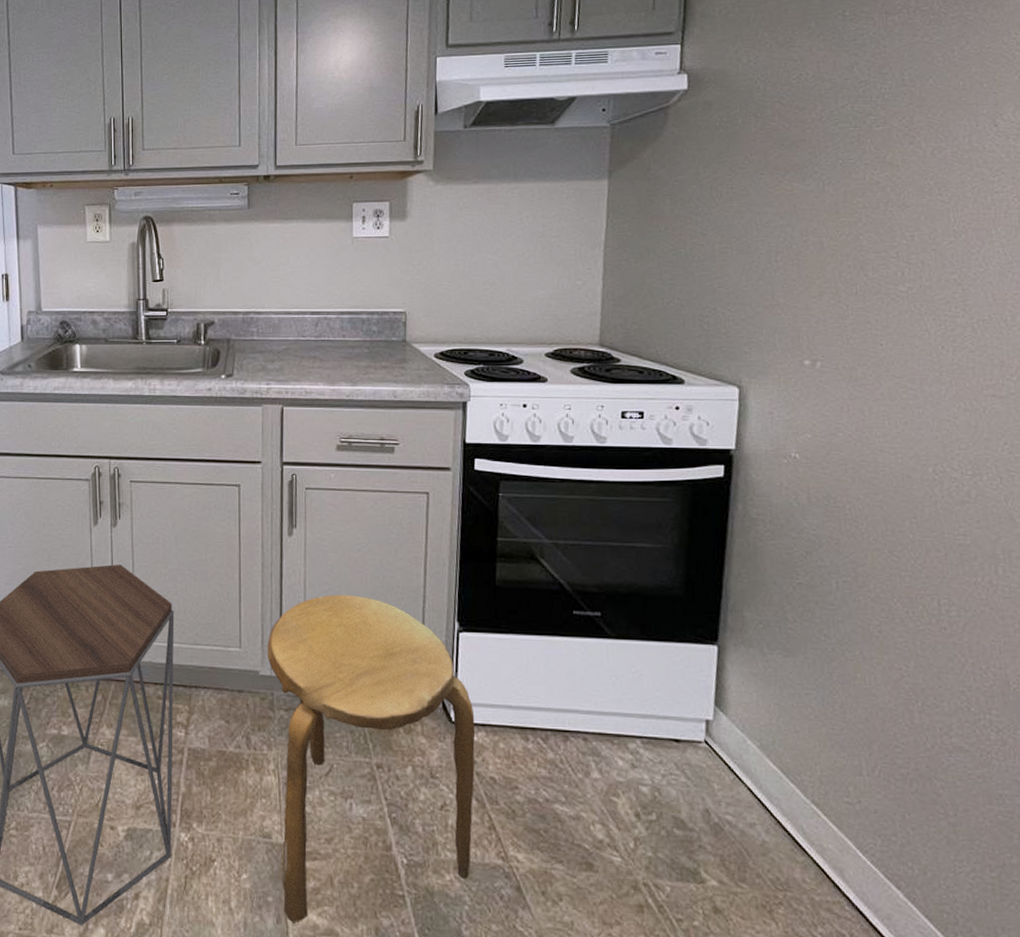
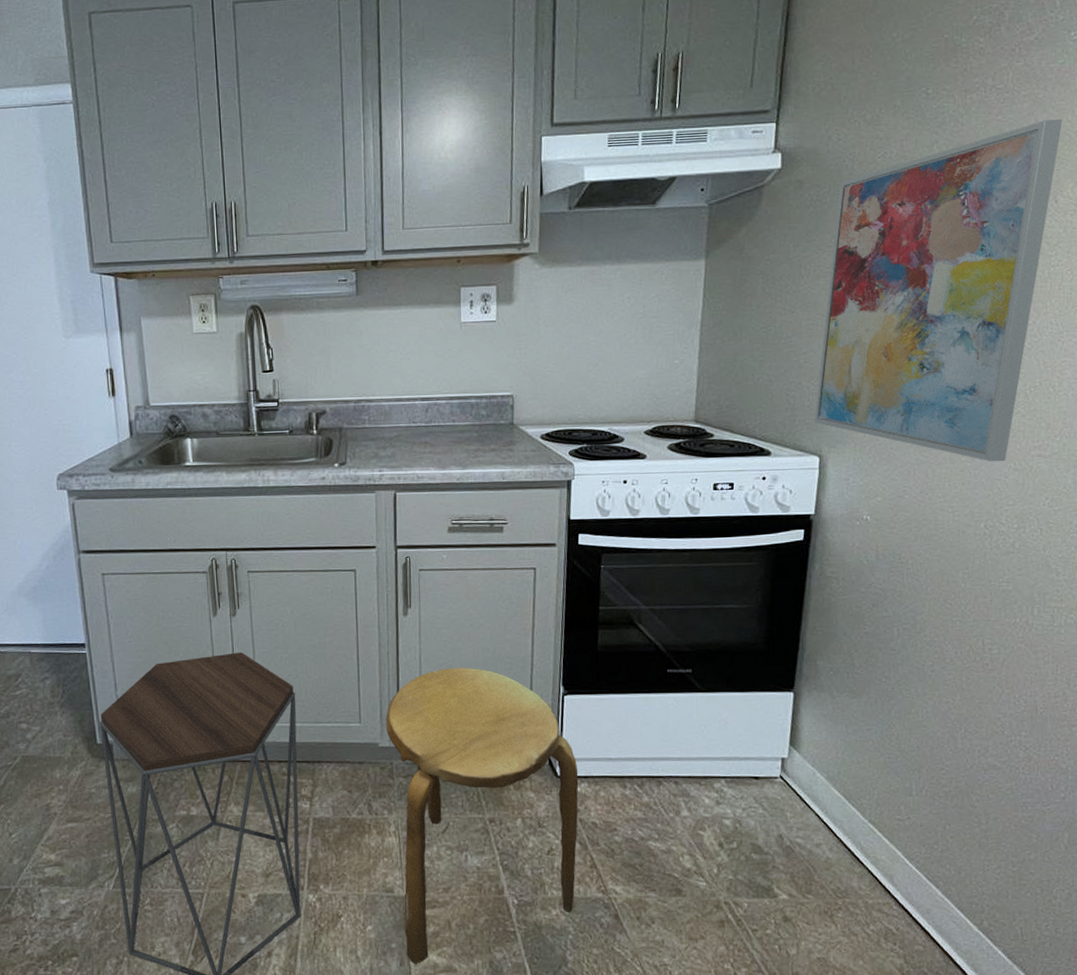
wall art: none [732,41,998,401] -> present [814,119,1063,462]

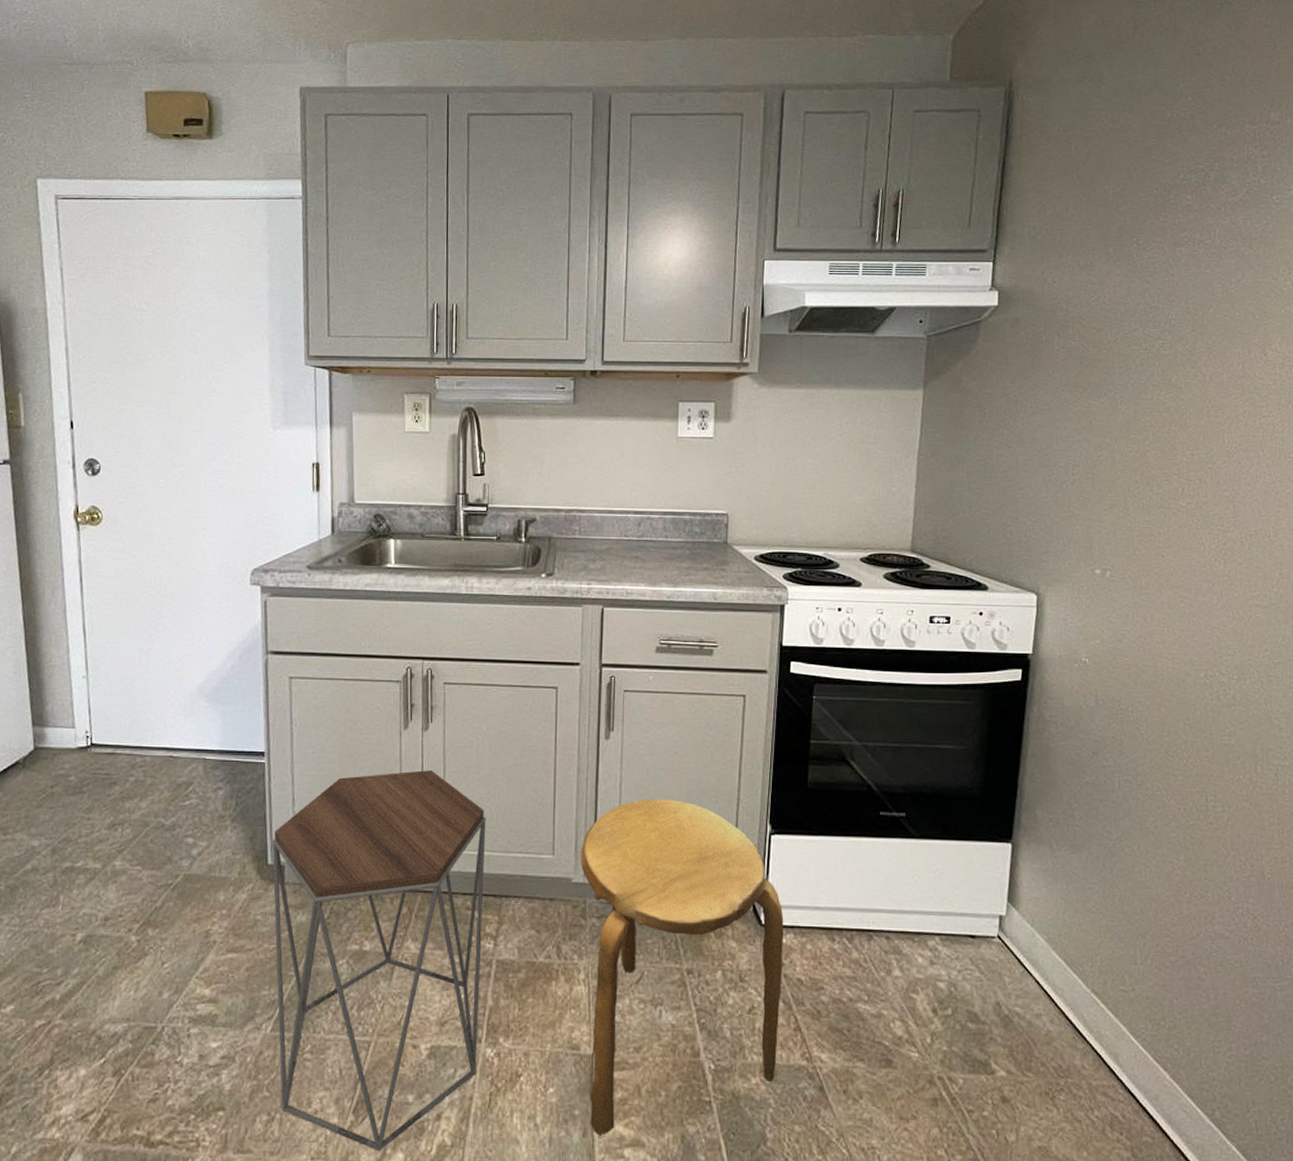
wall art: present [814,119,1063,462] -> none [1031,276,1269,610]

